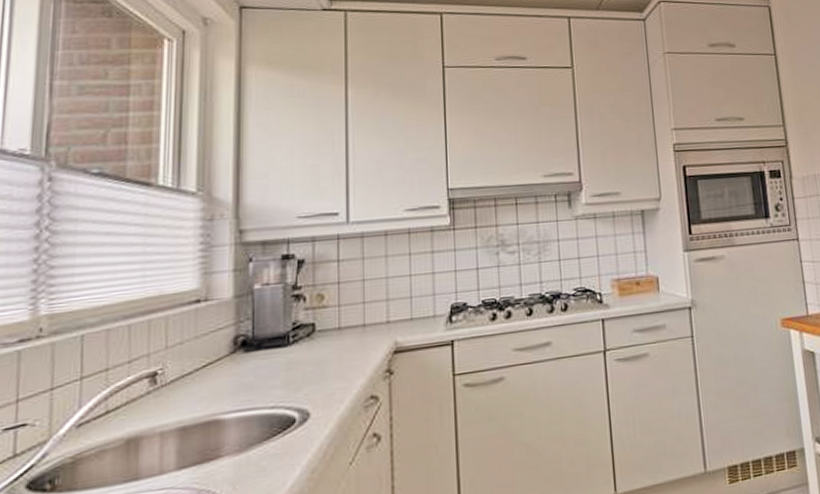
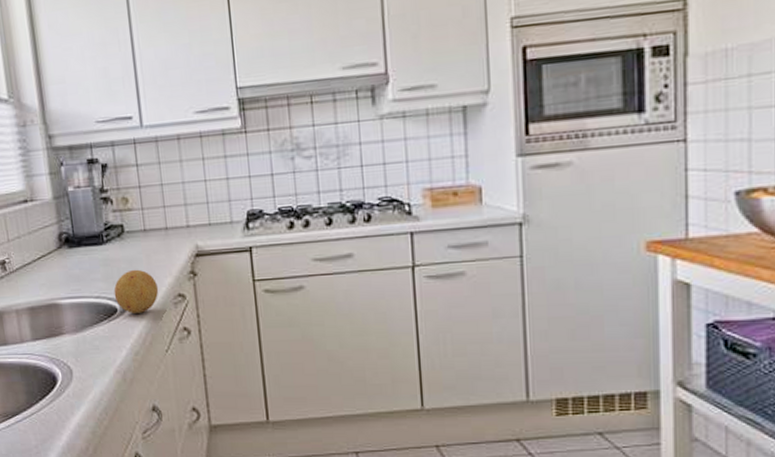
fruit: none [294,371,349,423] -> present [113,269,159,313]

